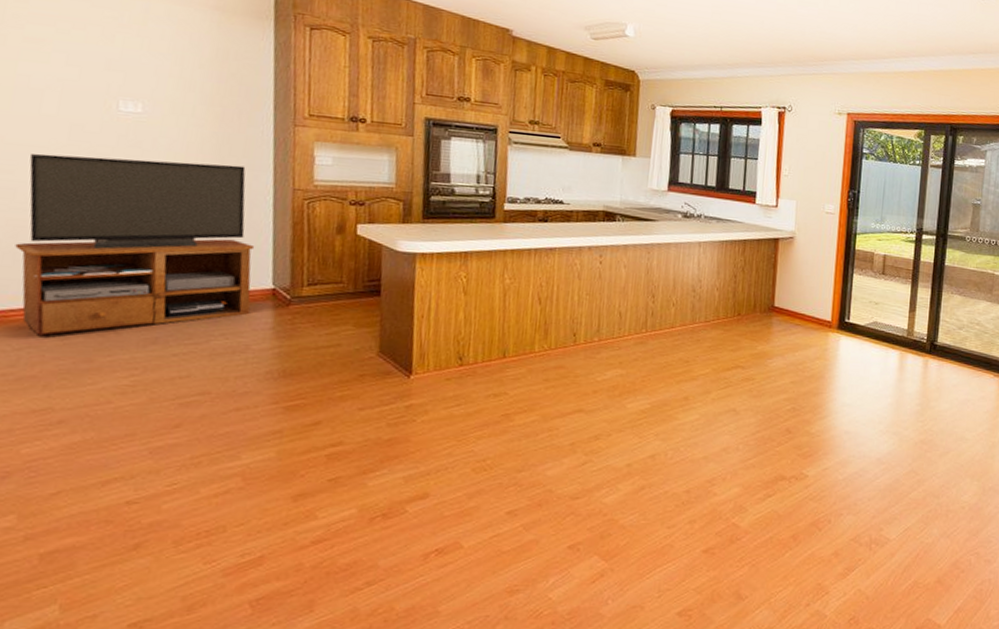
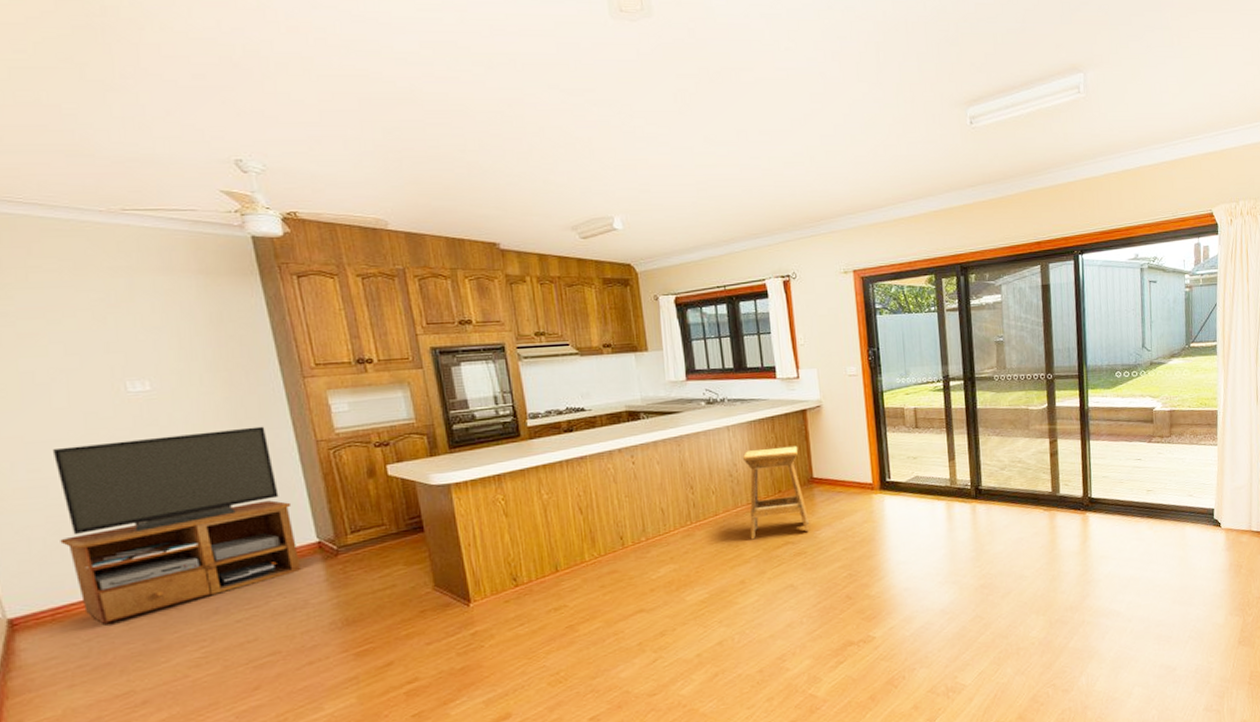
stool: none [702,269,765,360] -> present [742,445,810,540]

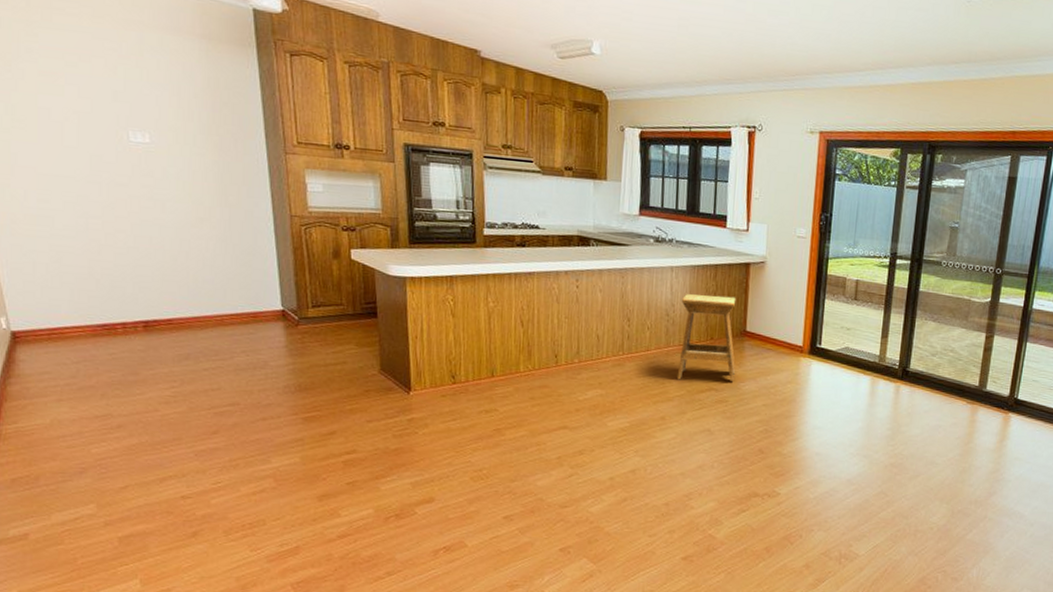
tv stand: present [52,426,302,624] -> none [60,183,265,351]

